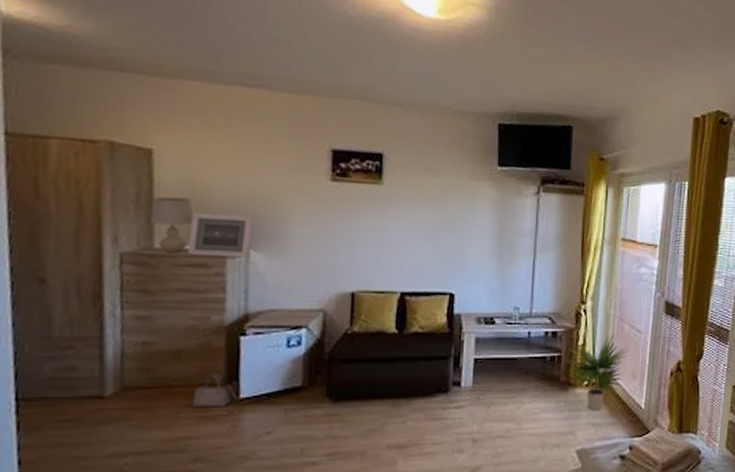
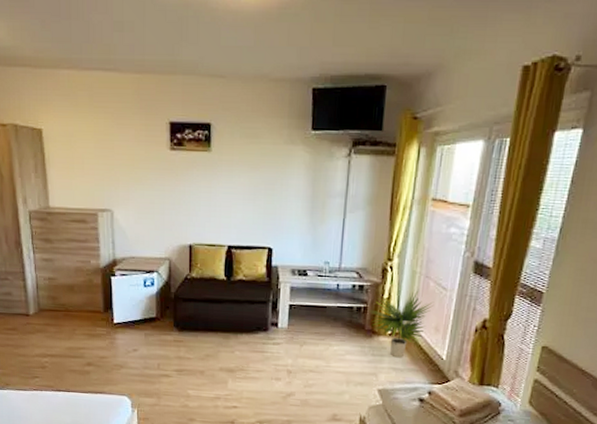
table lamp: present [150,197,194,254] -> none [45,167,74,212]
picture frame: present [187,212,254,258] -> none [71,179,115,216]
handbag: present [188,373,238,408] -> none [81,303,113,329]

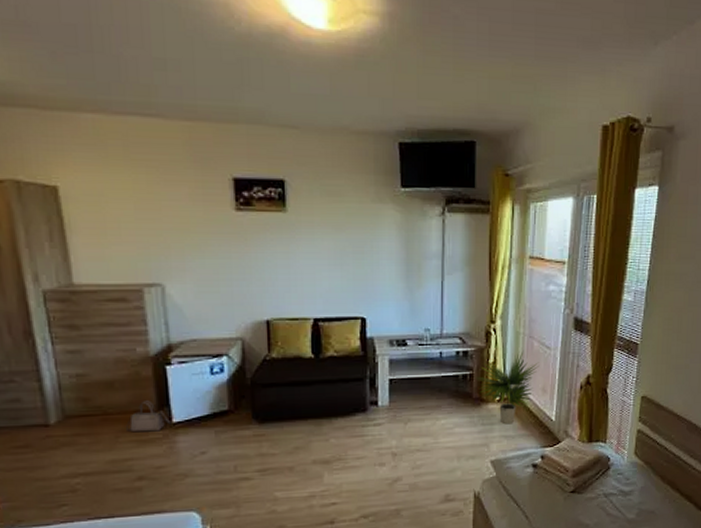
handbag: none [81,303,113,329] -> present [126,400,172,433]

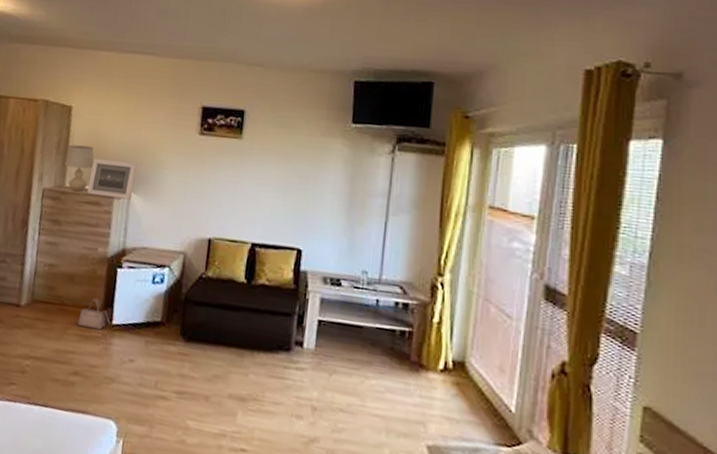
table lamp: none [64,234,107,290] -> present [64,144,95,192]
picture frame: none [104,248,166,291] -> present [87,158,137,200]
plant: present [476,350,540,425] -> none [416,314,497,405]

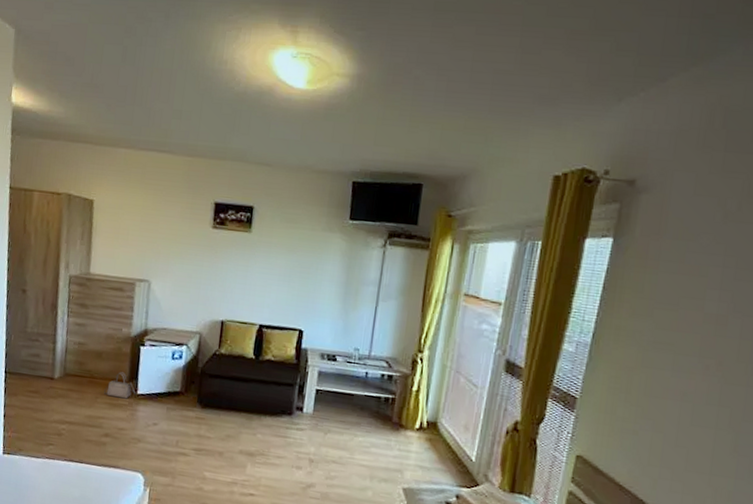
table lamp: present [64,144,95,192] -> none [89,235,116,279]
picture frame: present [87,158,137,200] -> none [110,248,156,286]

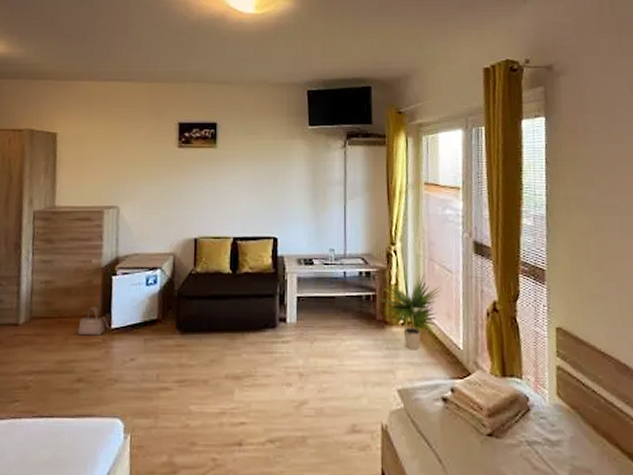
plant: none [398,384,464,456] -> present [379,273,442,350]

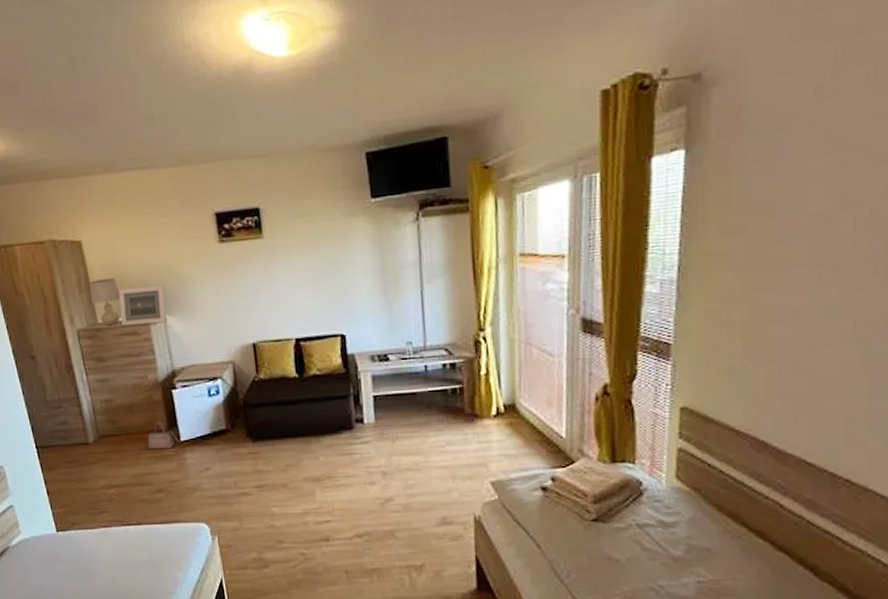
table lamp: none [53,168,82,211] -> present [89,278,121,327]
picture frame: none [77,178,123,212] -> present [118,284,167,327]
plant: present [379,273,442,350] -> none [467,359,542,442]

